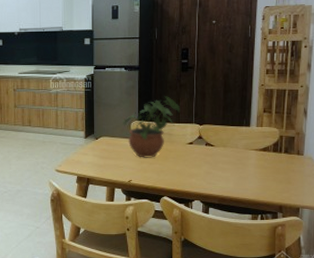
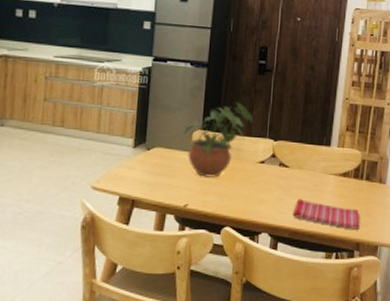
dish towel: none [220,171,282,195] -> present [293,198,360,229]

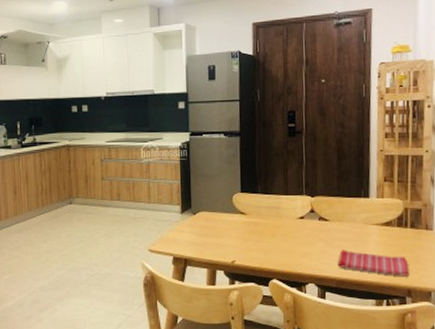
potted plant: present [184,101,253,178] -> none [225,163,288,235]

